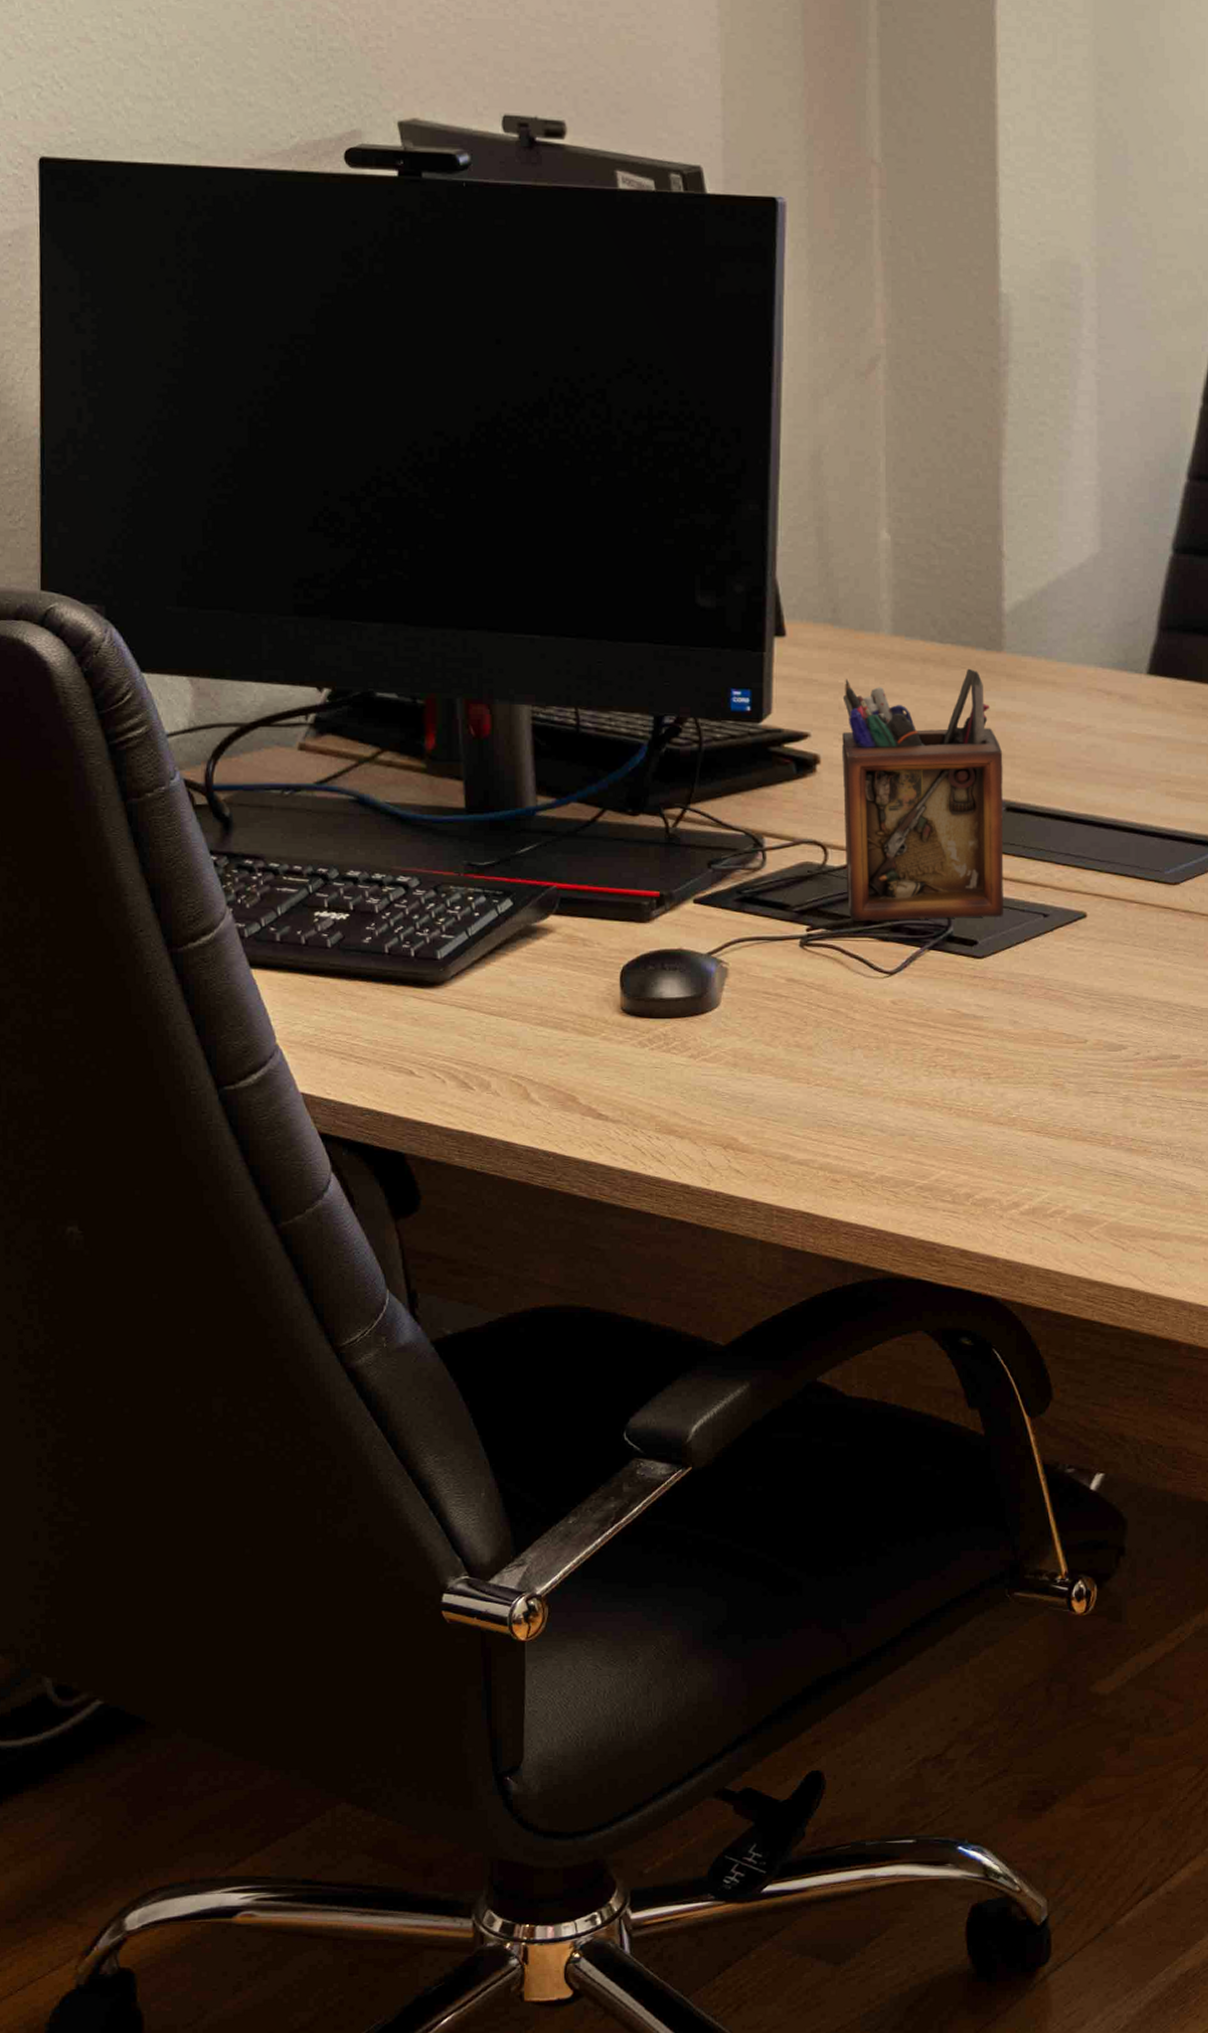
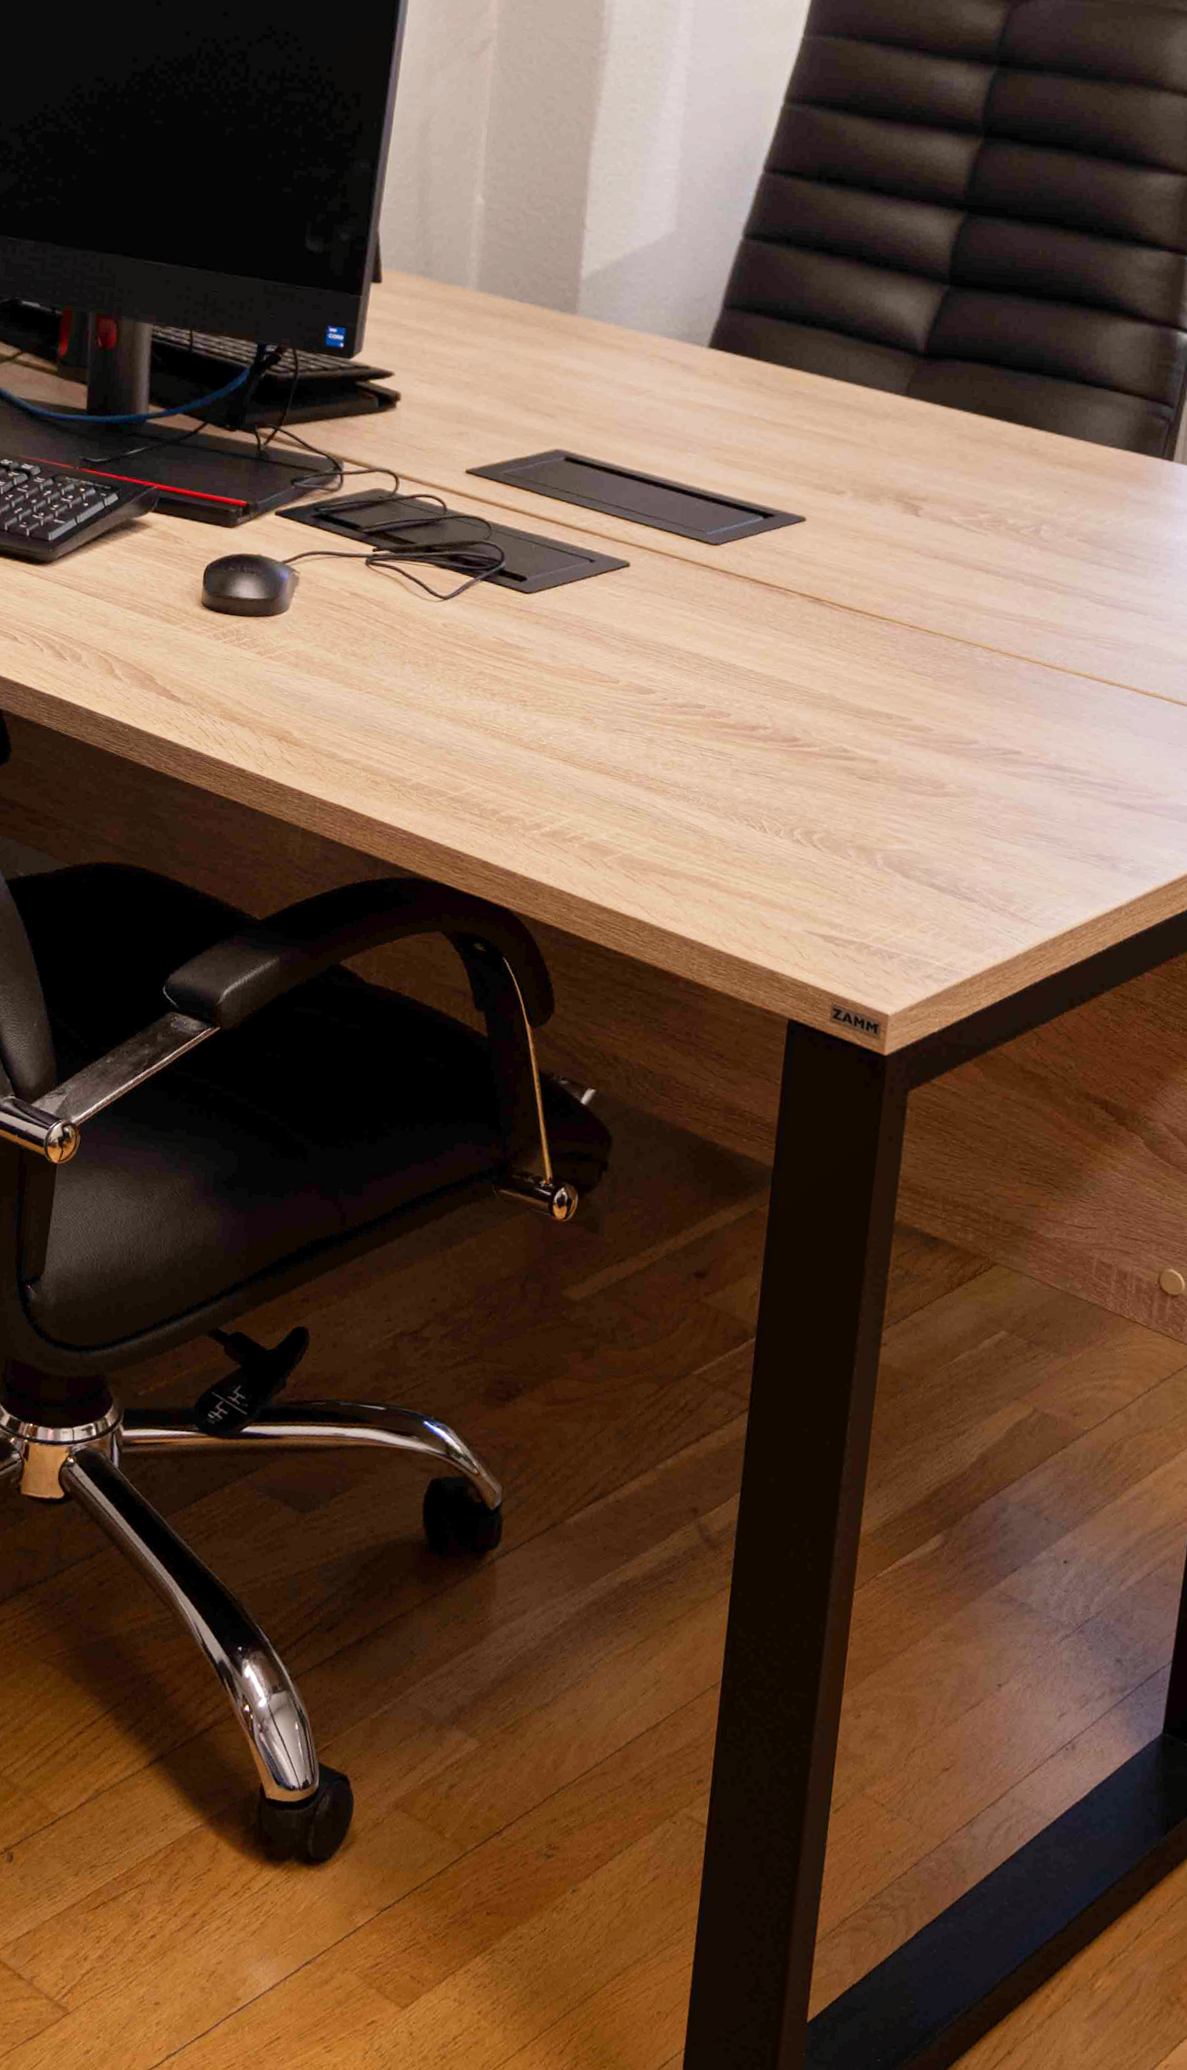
desk organizer: present [841,668,1004,921] -> none [412,326,567,558]

